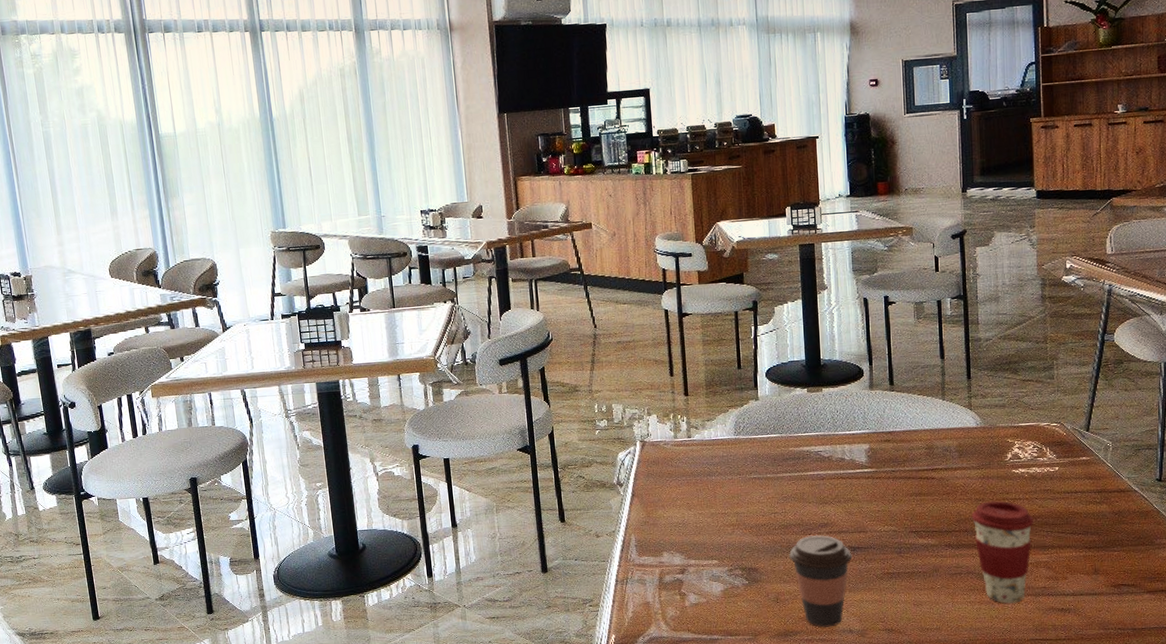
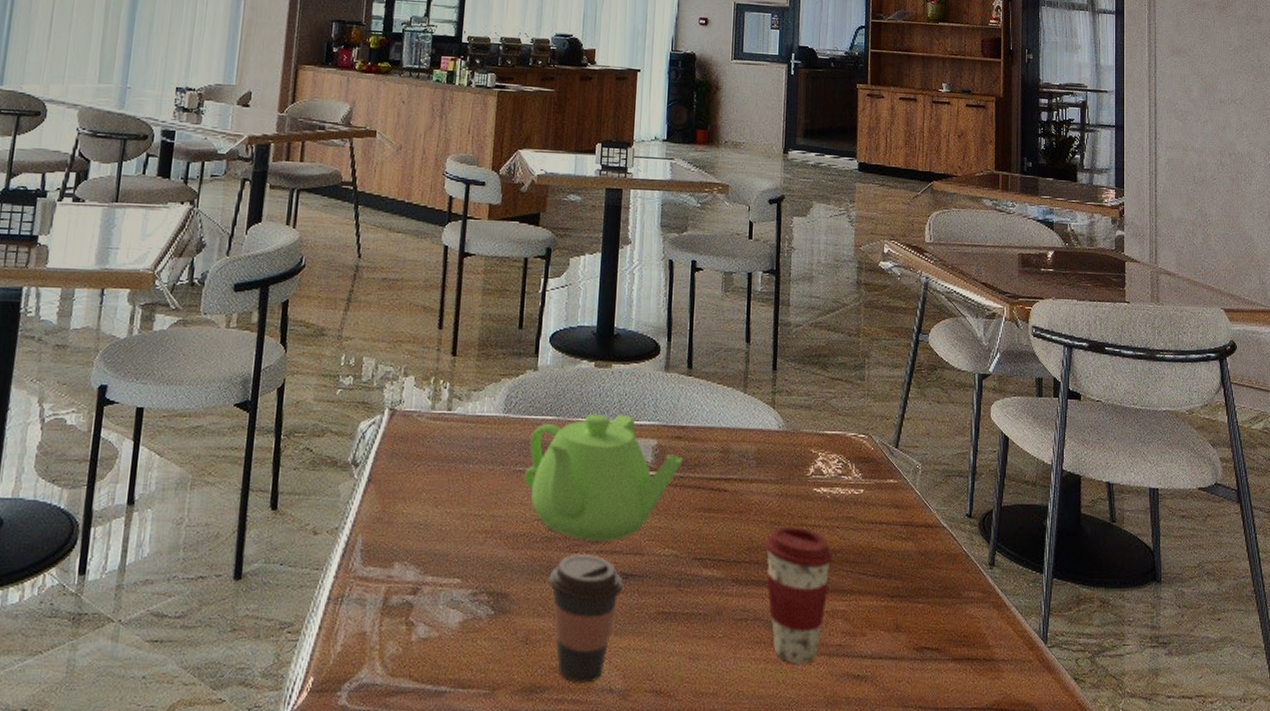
teapot: none [758,427,893,525] -> present [523,413,683,541]

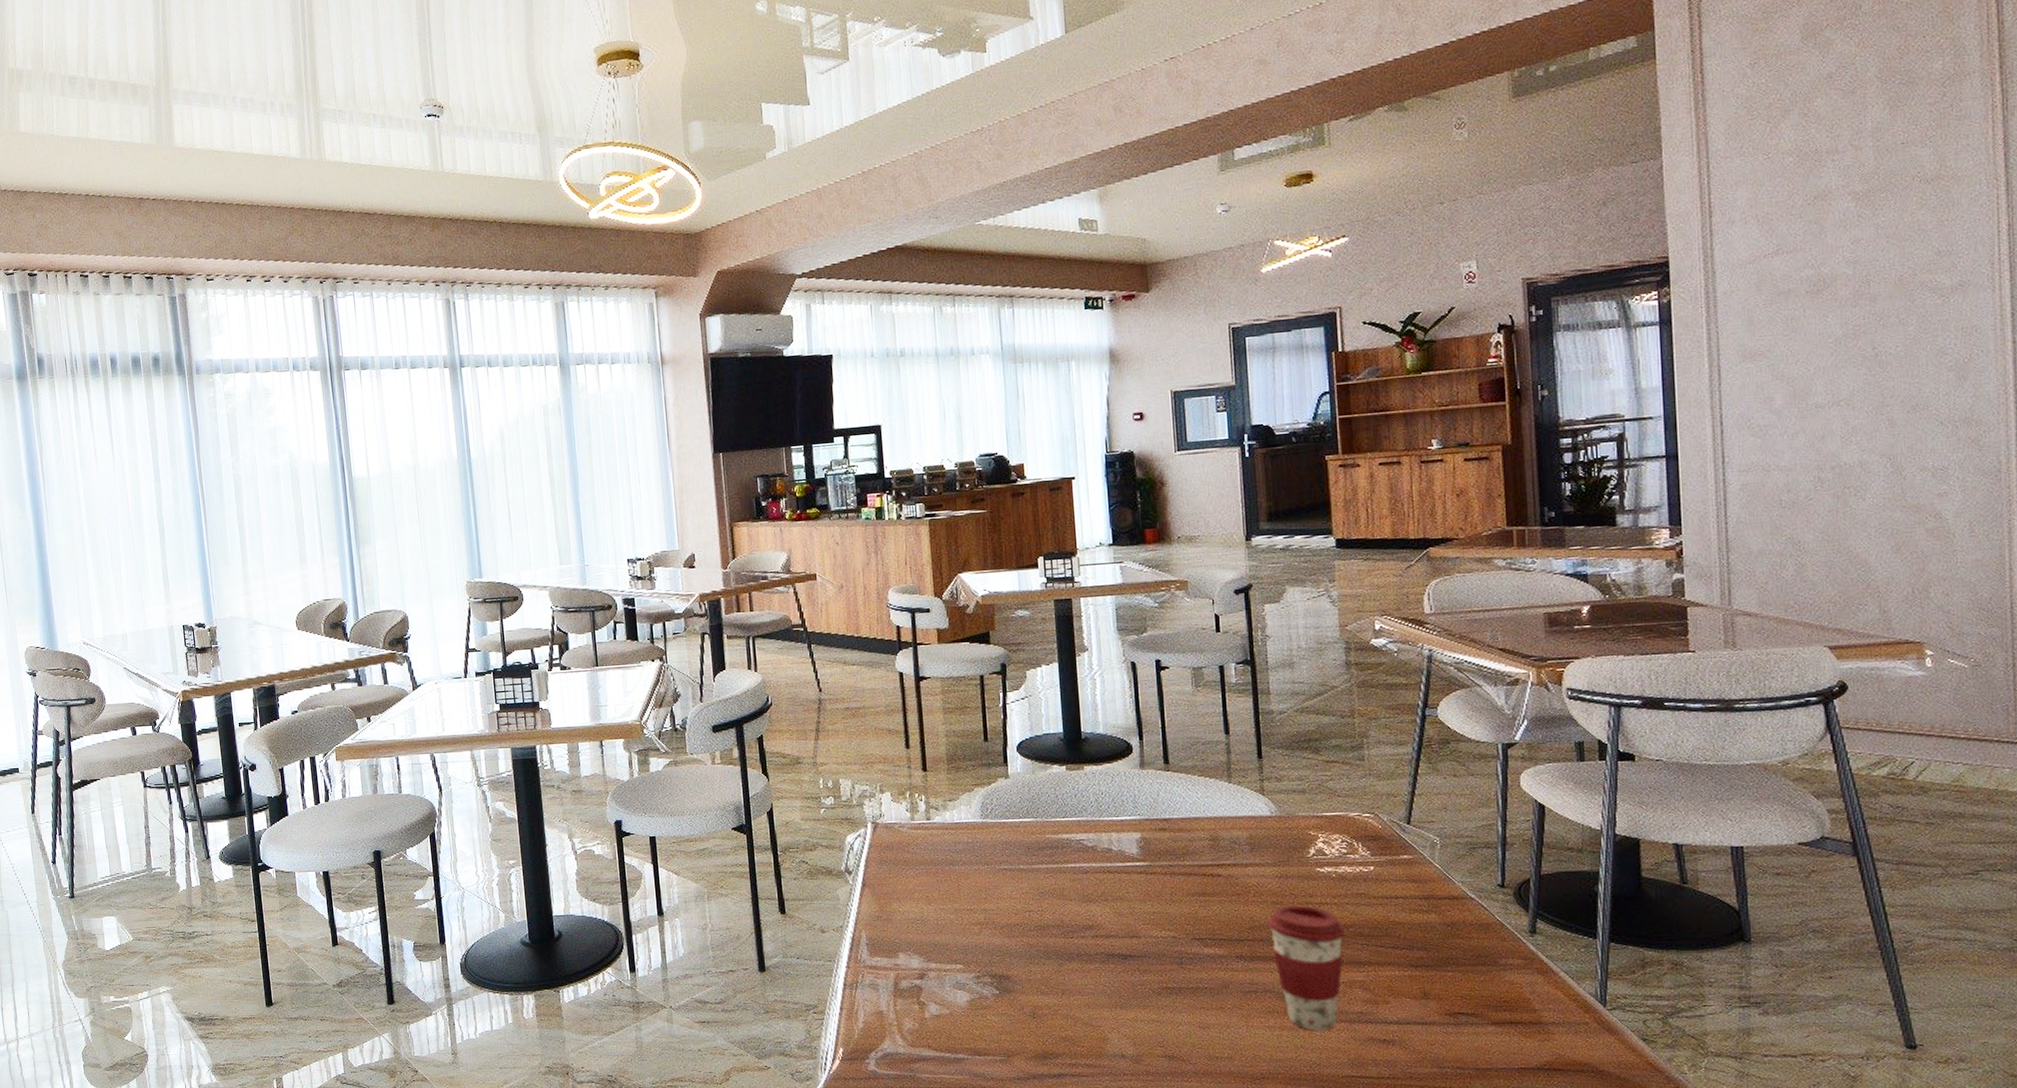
teapot: present [523,413,683,541] -> none [1009,811,1170,927]
coffee cup: present [548,553,624,683] -> none [1047,938,1124,1050]

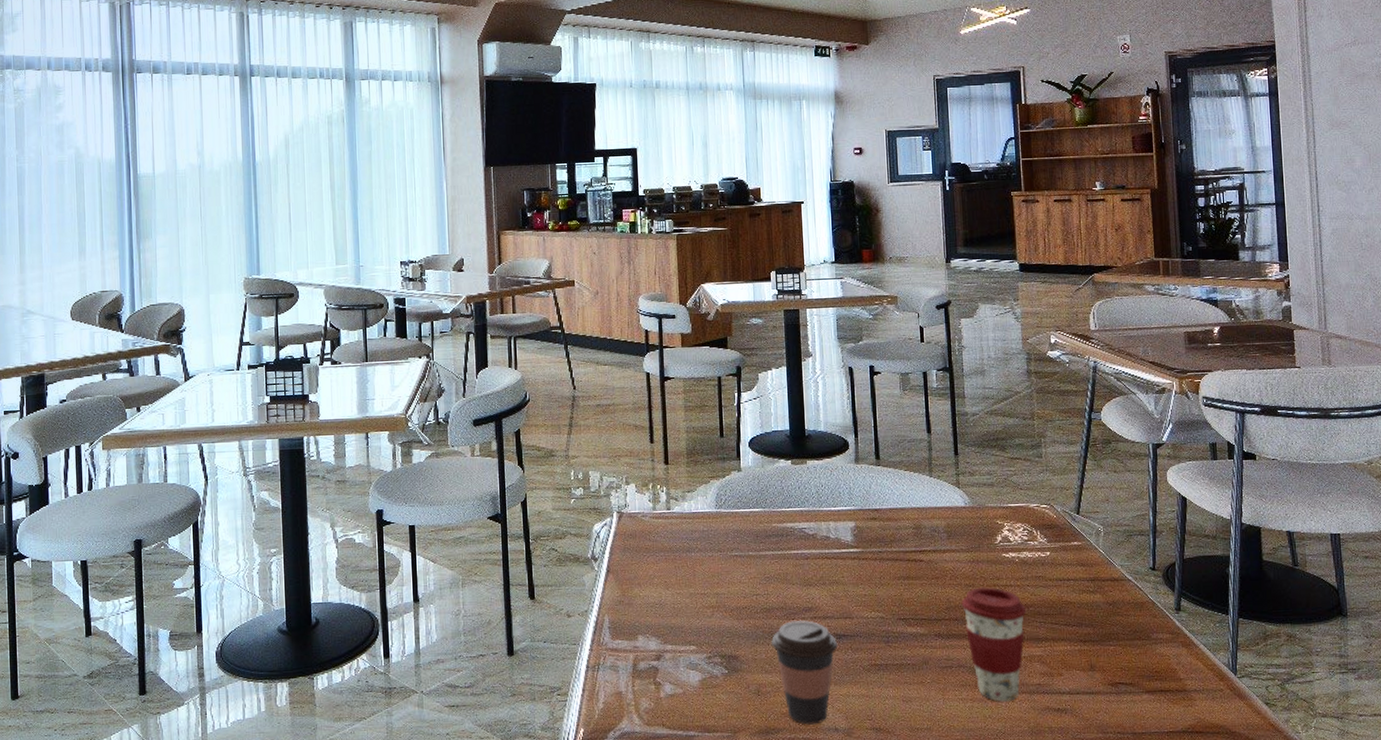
coffee cup: none [1047,938,1124,1050] -> present [771,619,838,725]

